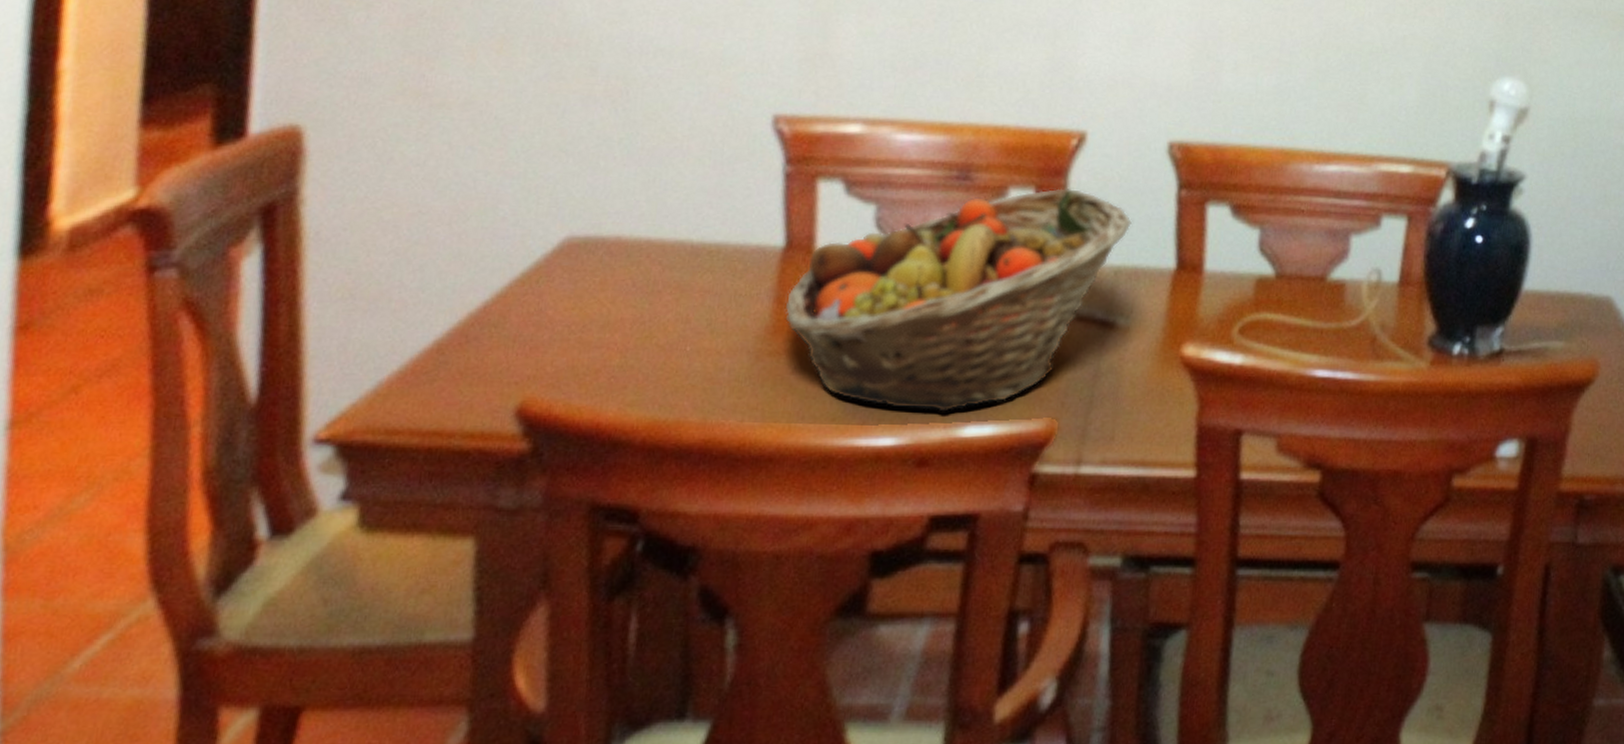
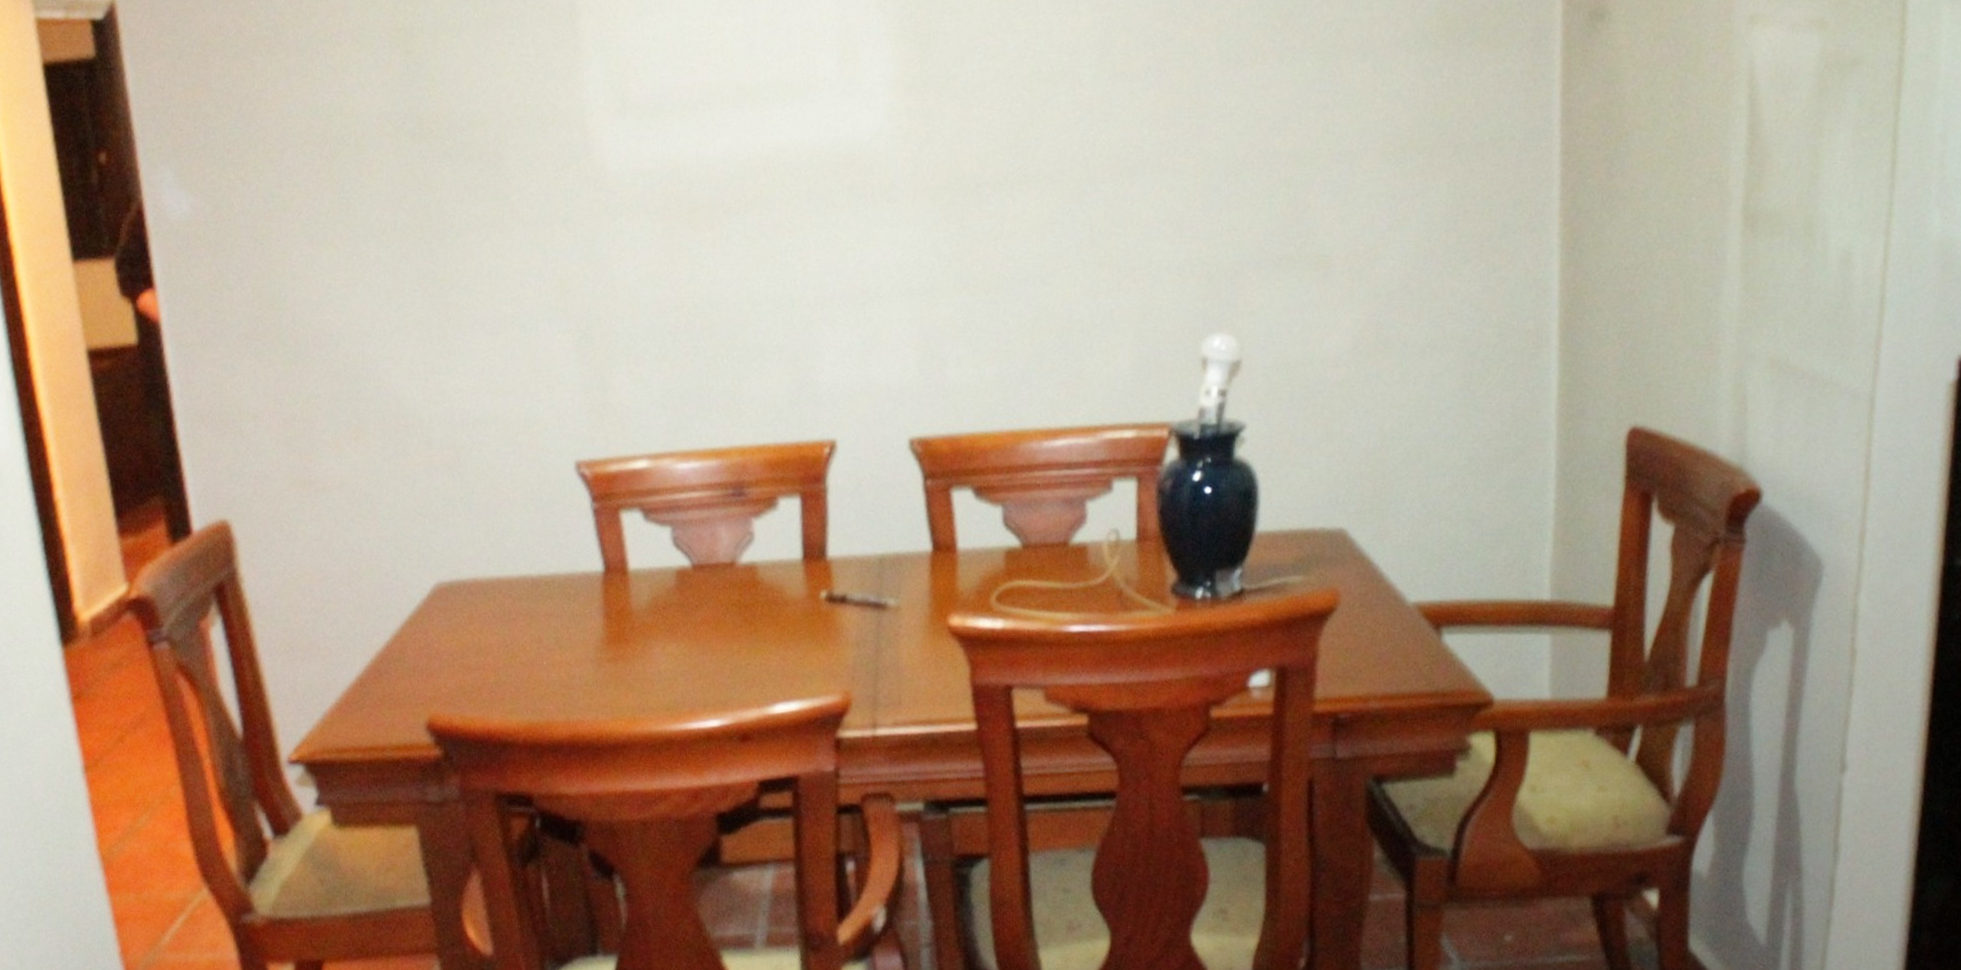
fruit basket: present [784,187,1132,412] -> none [613,491,887,695]

